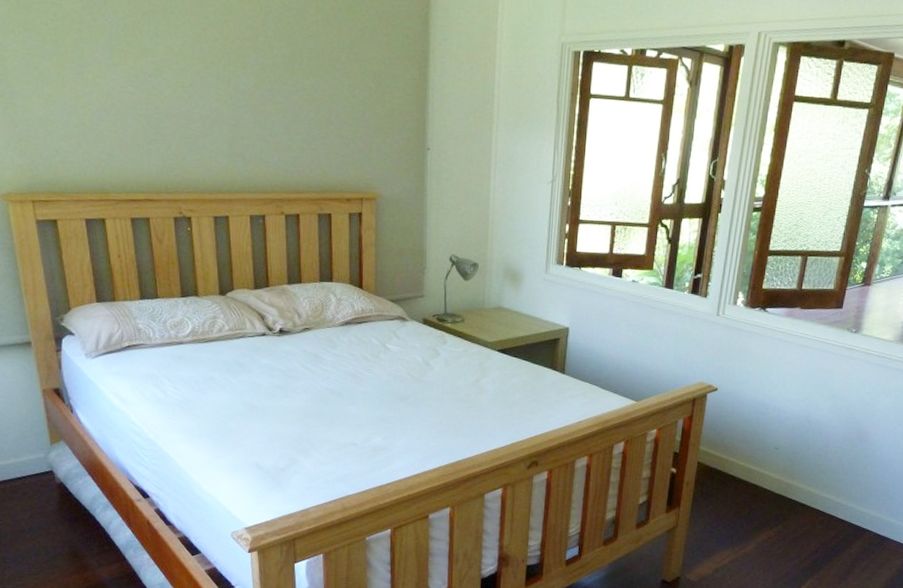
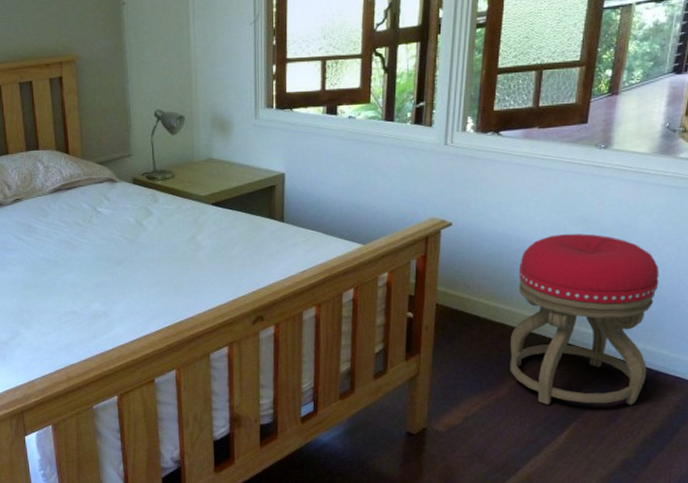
stool: none [758,407,893,567] -> present [510,234,659,406]

